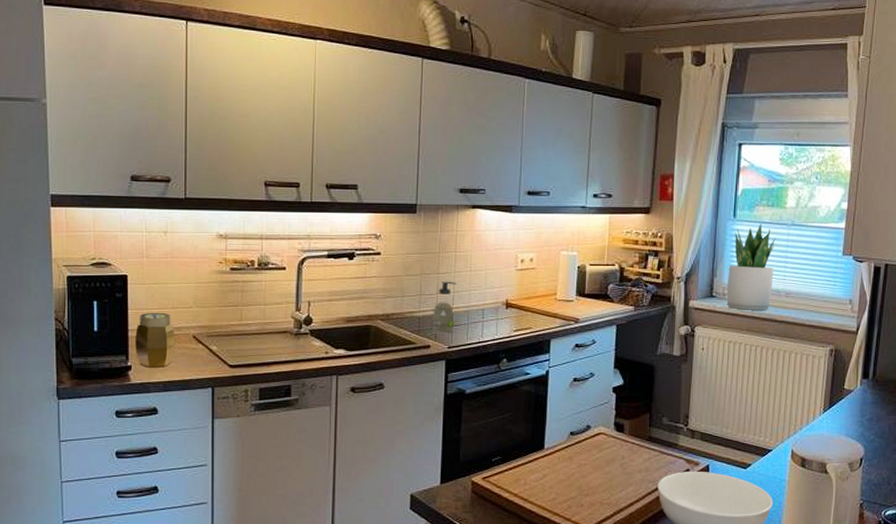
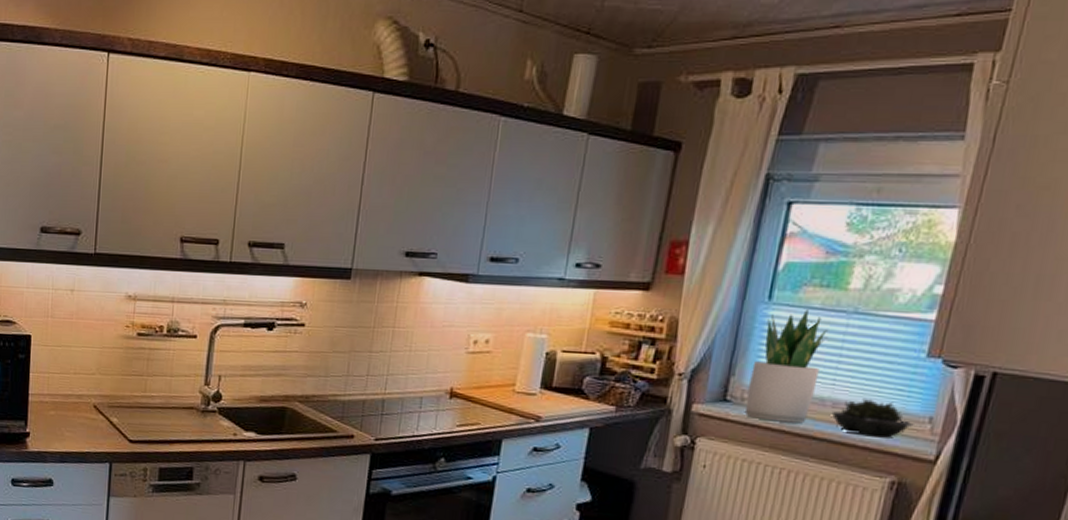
jar: present [135,312,175,369] -> none [34,376,76,437]
soap dispenser: present [430,281,456,334] -> none [356,361,392,424]
succulent plant: none [785,288,838,316] -> present [831,398,911,437]

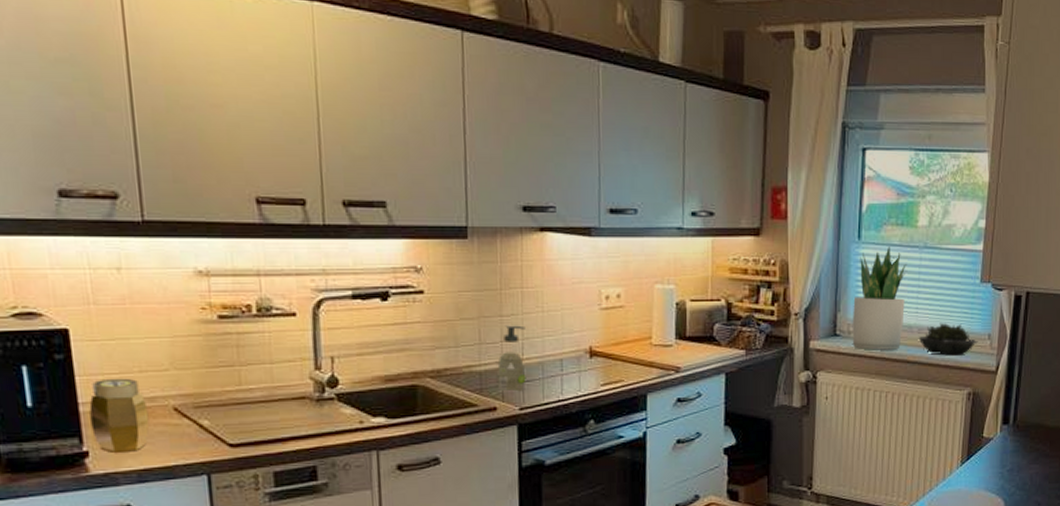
jar: none [34,376,76,437] -> present [89,378,150,454]
soap dispenser: none [356,361,392,424] -> present [495,325,526,392]

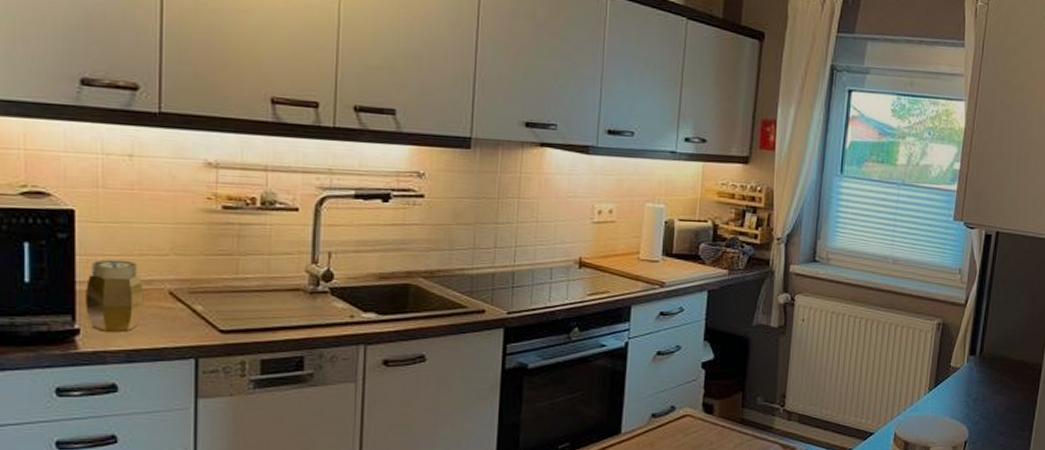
soap dispenser: present [495,325,526,392] -> none [486,232,519,296]
planter: present [852,247,906,350] -> none [830,182,885,279]
succulent plant: present [918,322,976,355] -> none [893,255,947,286]

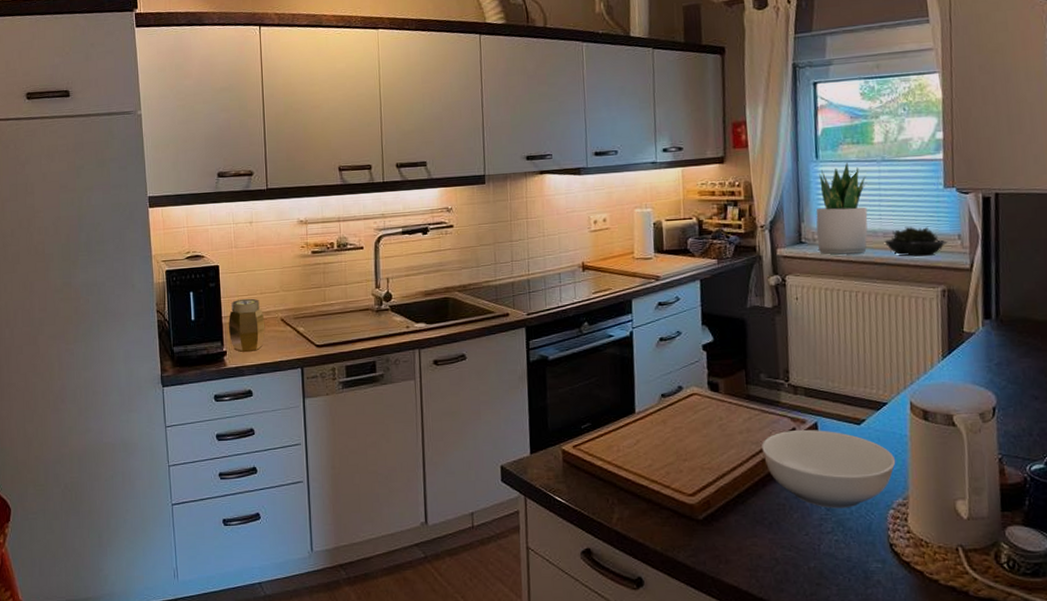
planter: none [830,182,885,279] -> present [815,163,868,255]
succulent plant: none [893,255,947,286] -> present [884,226,945,256]

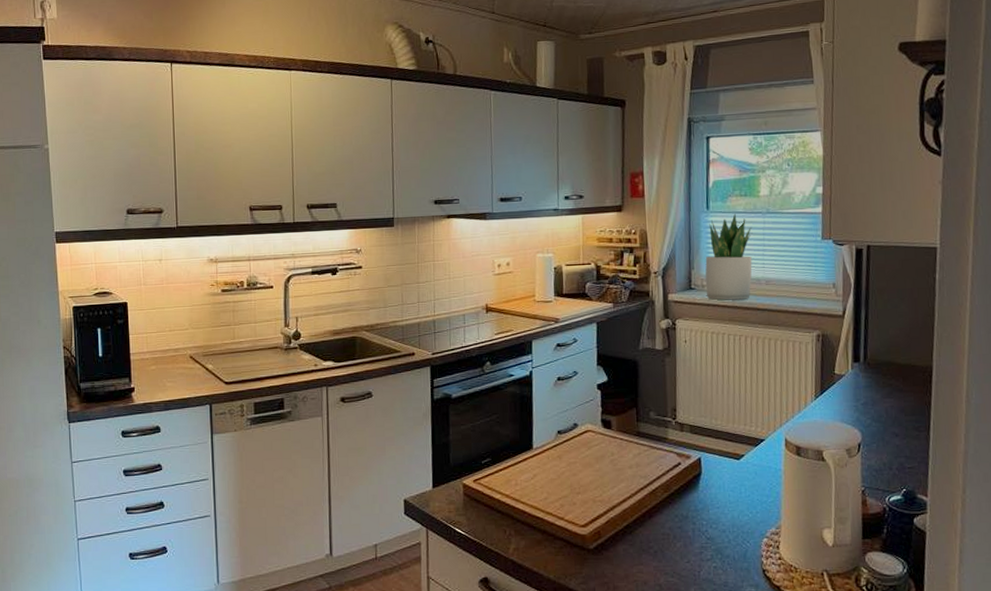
jar: present [229,298,265,353] -> none [137,335,174,389]
bowl: present [762,430,896,509] -> none [649,464,771,538]
succulent plant: present [884,226,945,256] -> none [766,274,821,302]

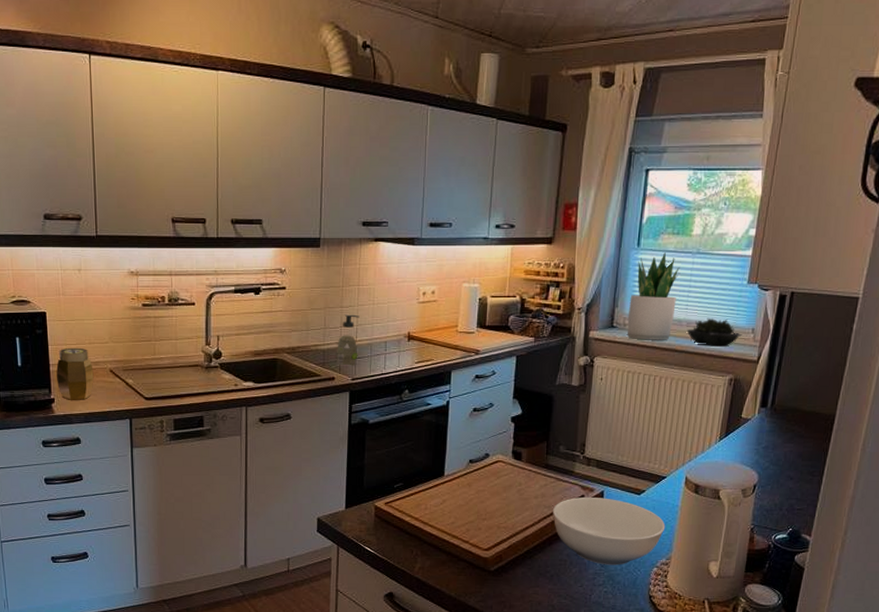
jar: none [137,335,174,389] -> present [56,347,94,401]
soap dispenser: none [413,289,437,341] -> present [334,314,360,366]
bowl: none [649,464,771,538] -> present [553,497,666,565]
succulent plant: none [766,274,821,302] -> present [686,317,740,345]

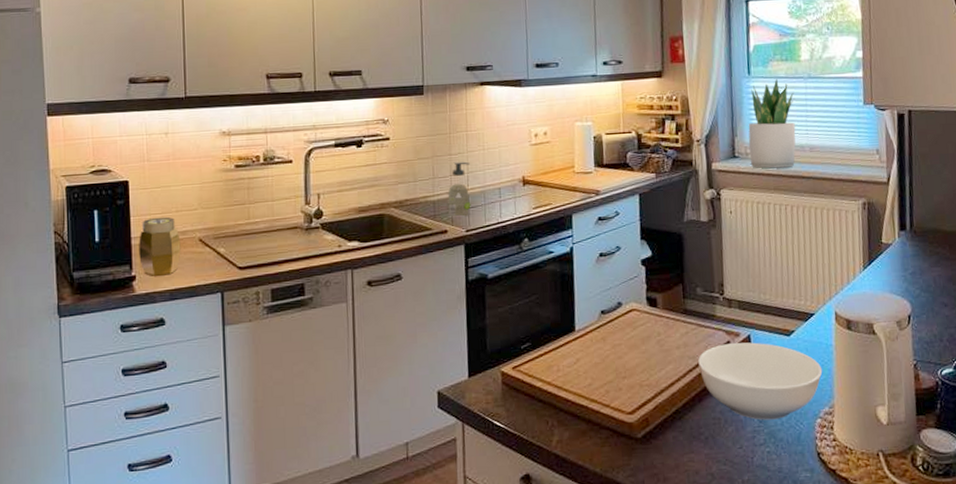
succulent plant: present [686,317,740,345] -> none [810,141,865,170]

